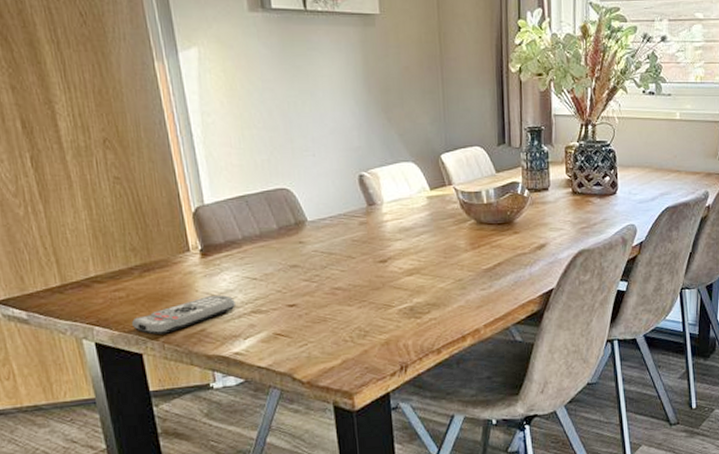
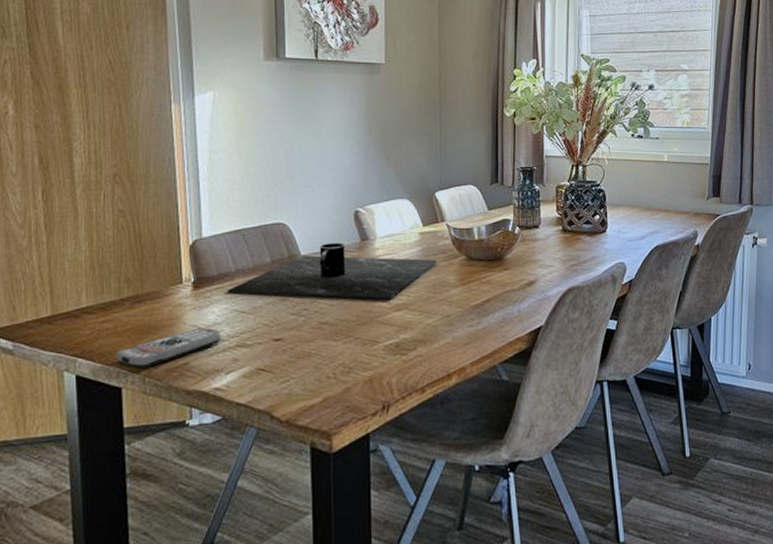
place setting: none [237,208,446,265] -> present [228,243,437,300]

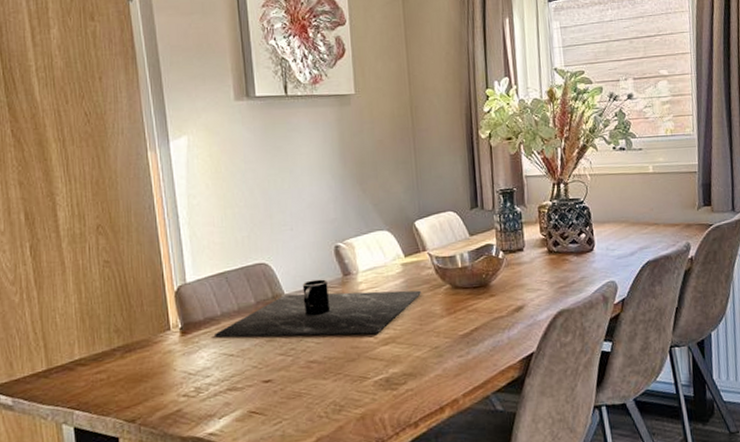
remote control: present [115,327,221,368] -> none [110,373,212,417]

